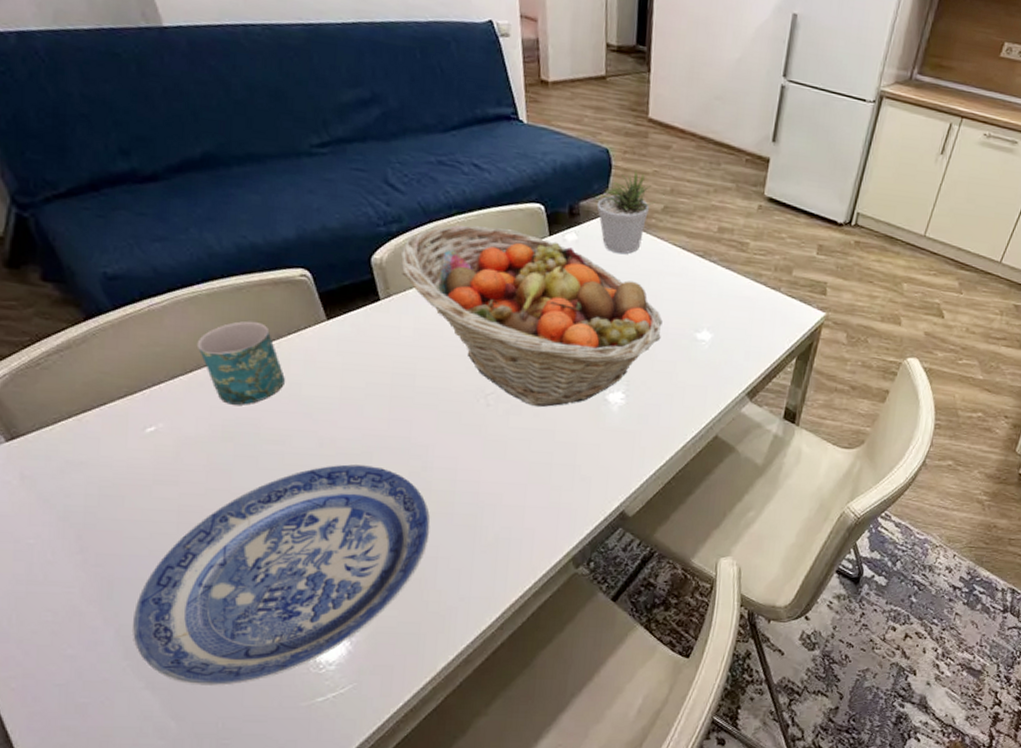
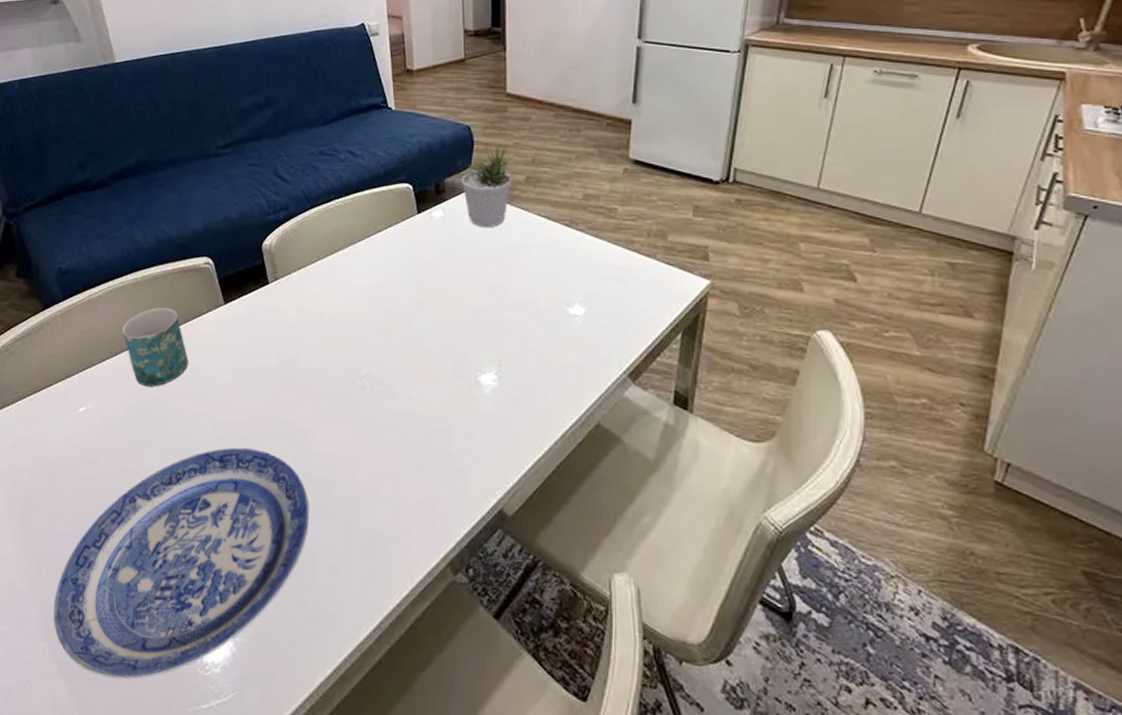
fruit basket: present [401,225,663,407] -> none [286,209,532,390]

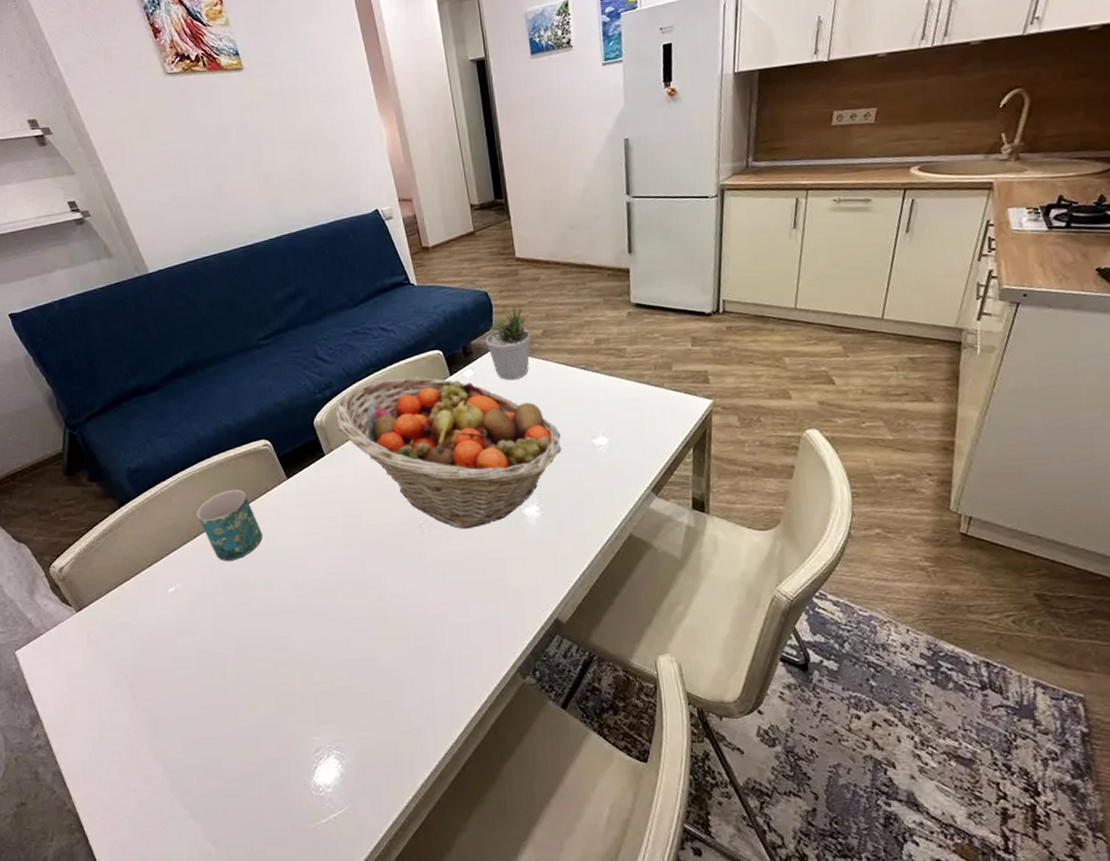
plate: present [53,447,310,680] -> none [175,600,392,812]
fruit basket: none [286,209,532,390] -> present [336,376,562,530]

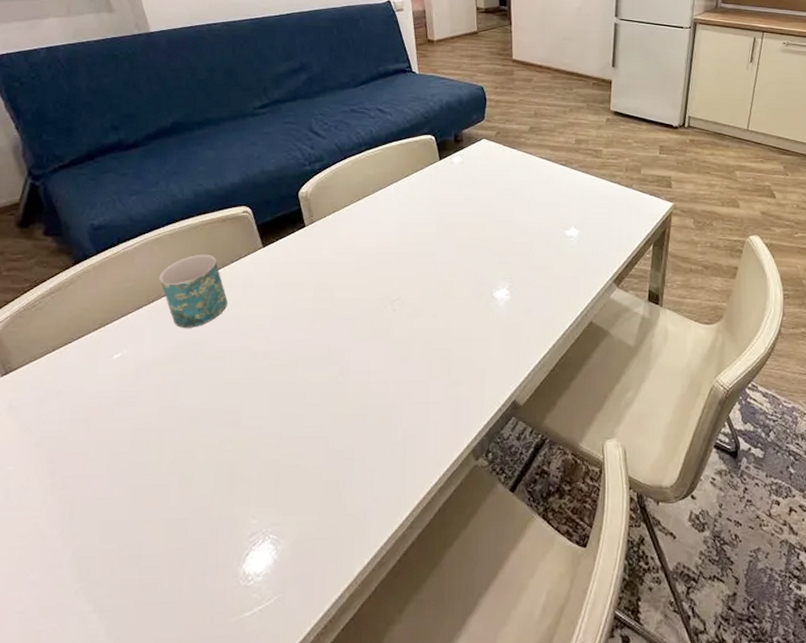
fruit basket: present [336,376,562,530] -> none [322,158,536,309]
potted plant: present [485,304,535,380] -> none [476,100,523,170]

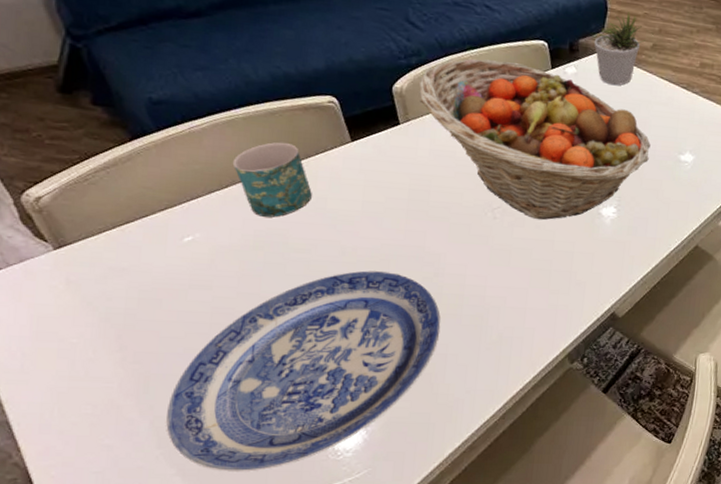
plate: none [87,374,347,606] -> present [166,270,441,472]
fruit basket: none [322,158,536,309] -> present [419,59,651,220]
potted plant: none [476,100,523,170] -> present [593,12,645,86]

